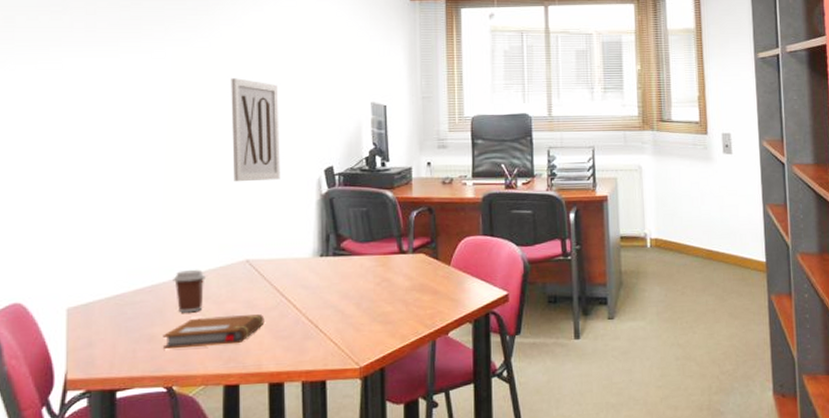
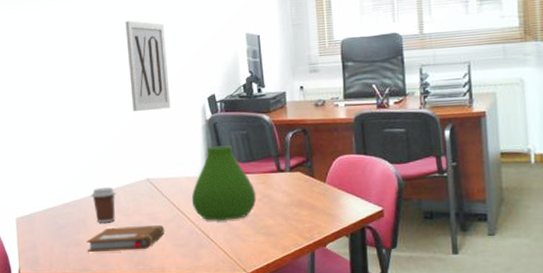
vase: none [299,223,375,309] -> present [191,145,257,222]

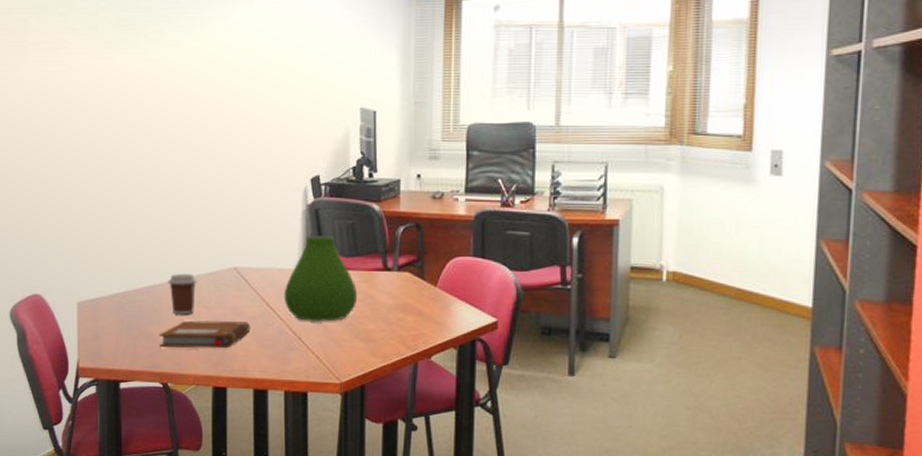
wall art: present [125,21,171,112] -> none [221,81,268,189]

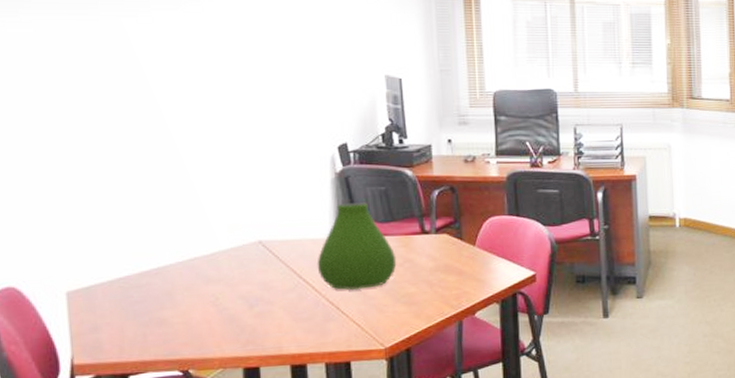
notebook: present [159,320,251,349] -> none [174,296,283,333]
coffee cup: present [168,273,197,314] -> none [180,250,216,295]

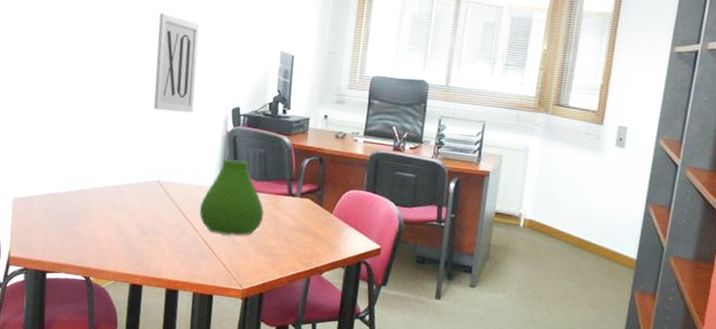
wall art: none [229,47,291,160] -> present [153,13,199,113]

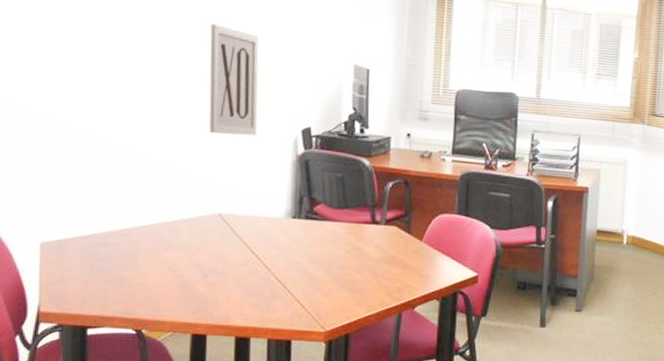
vase: present [199,159,264,236] -> none [270,186,346,272]

